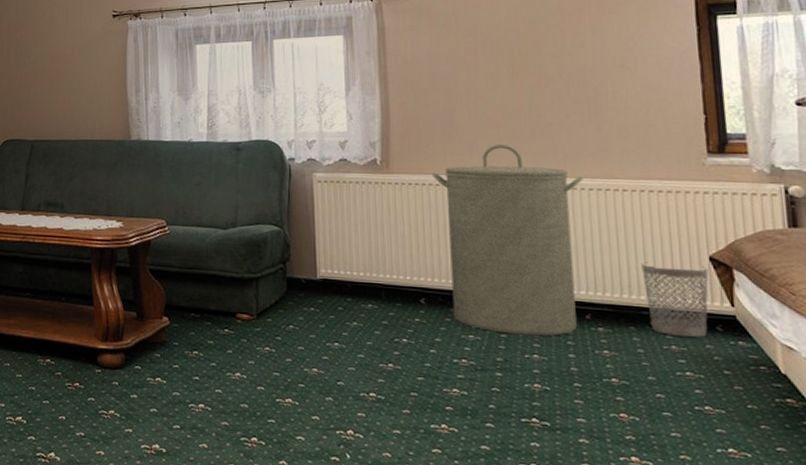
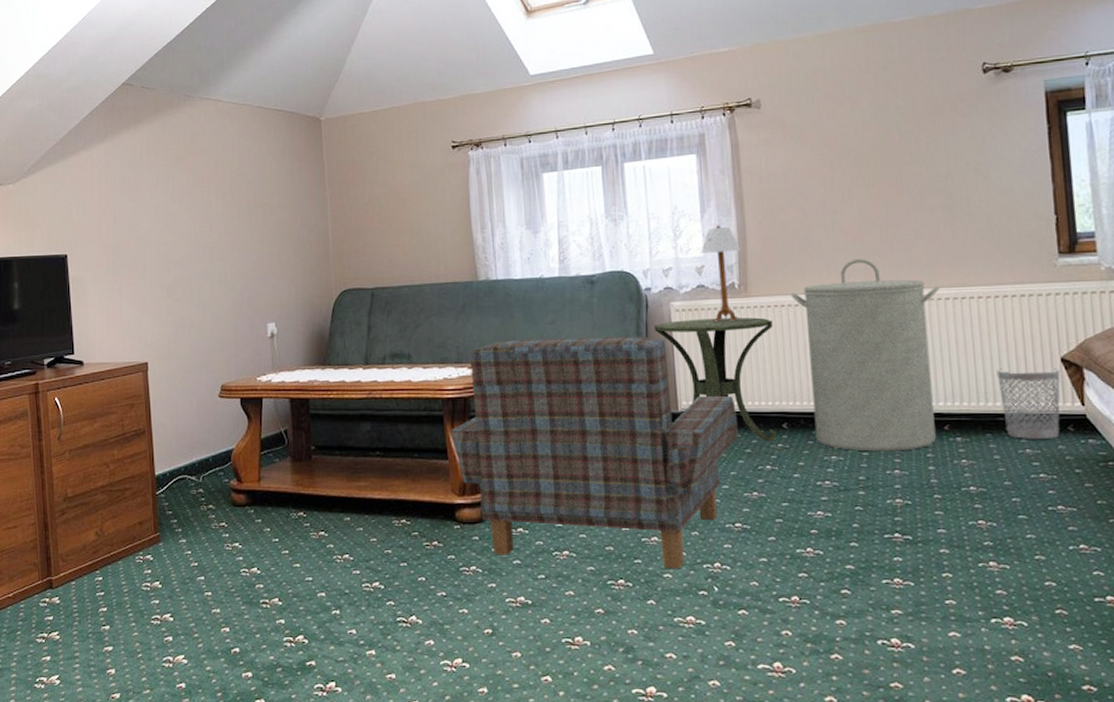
armchair: none [97,198,375,433] -> present [451,336,738,569]
side table: none [296,191,414,316] -> present [654,317,777,442]
table lamp: none [344,103,384,197] -> present [701,225,741,323]

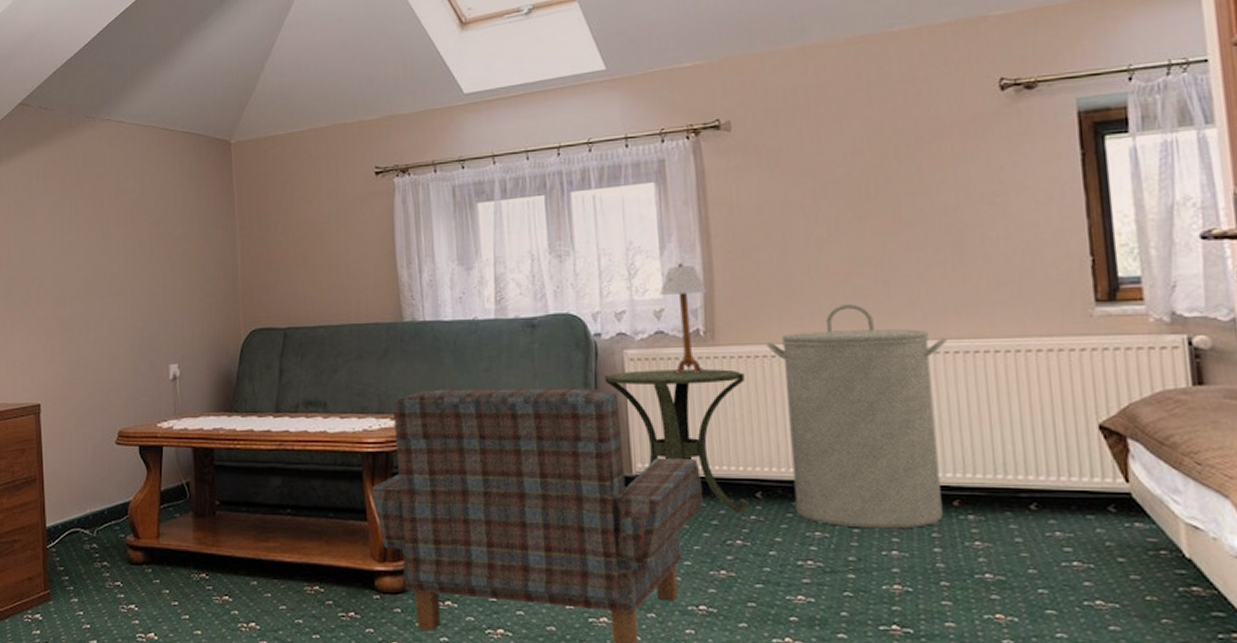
wastebasket: present [996,368,1061,439] -> none [1018,435,1099,520]

